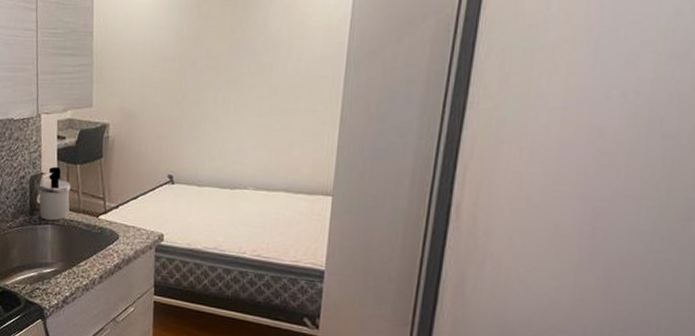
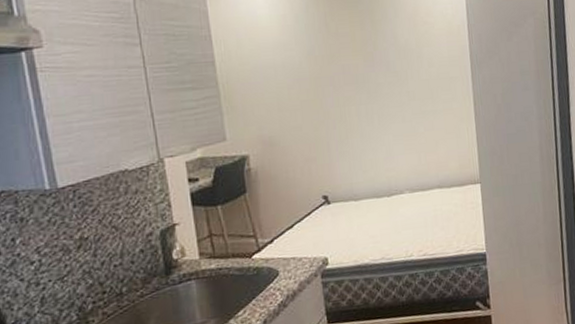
soap dispenser: present [39,166,71,221] -> none [172,212,216,276]

